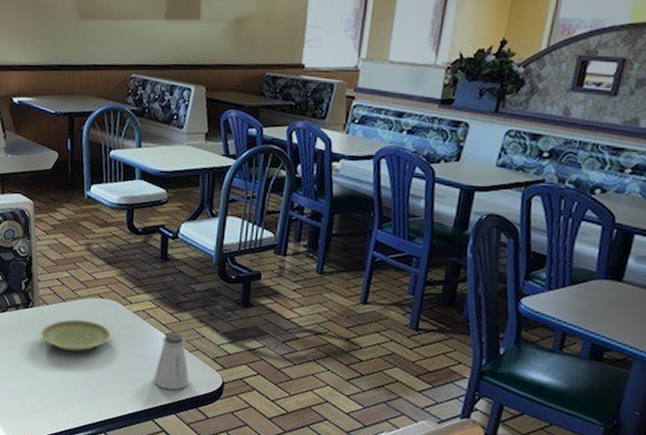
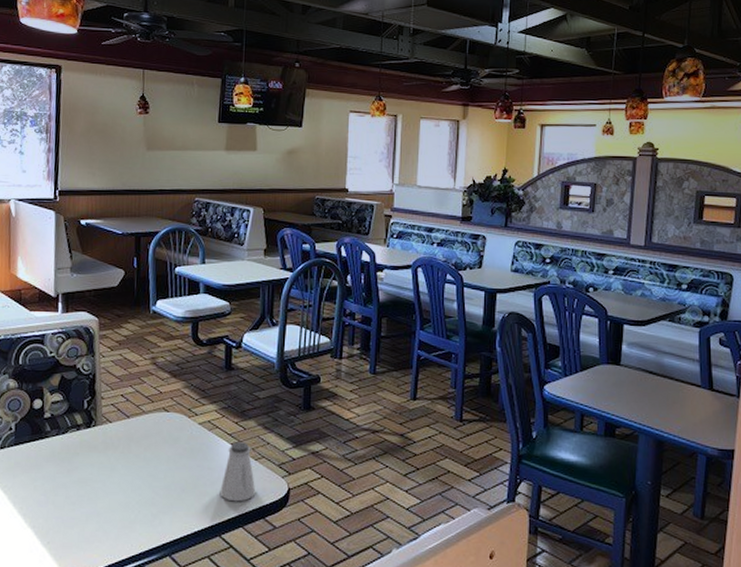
plate: present [41,319,111,352] -> none [103,436,176,470]

